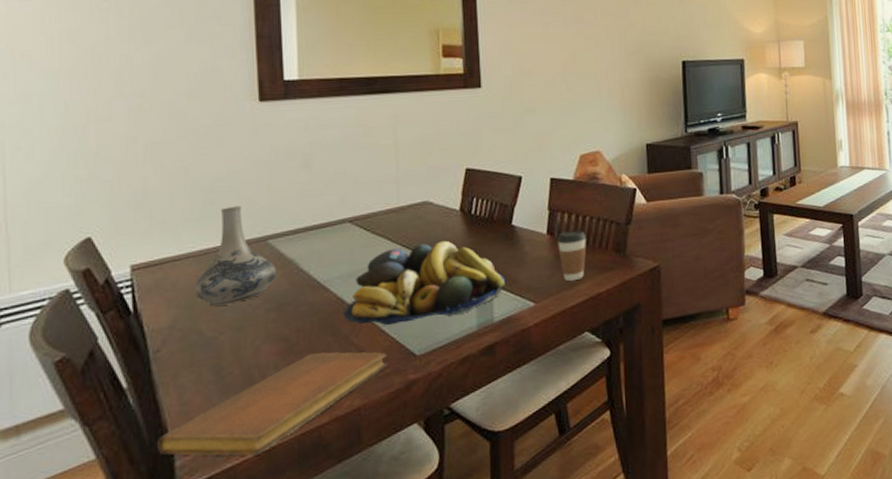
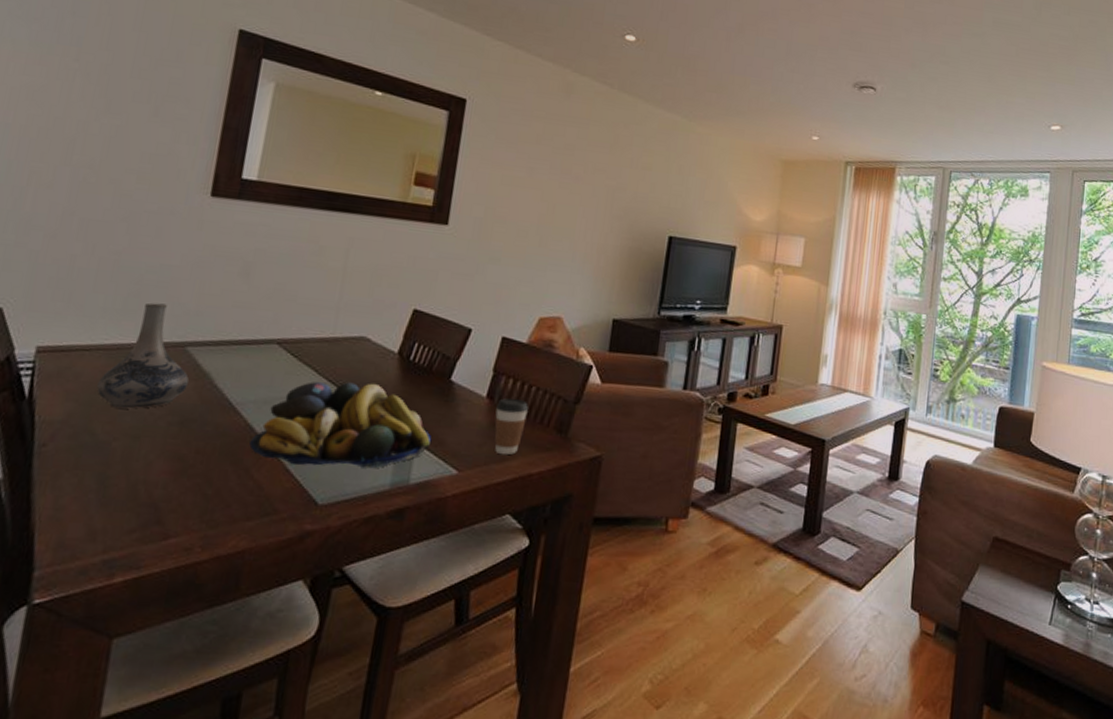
notebook: present [156,352,387,456] -> none [17,480,286,582]

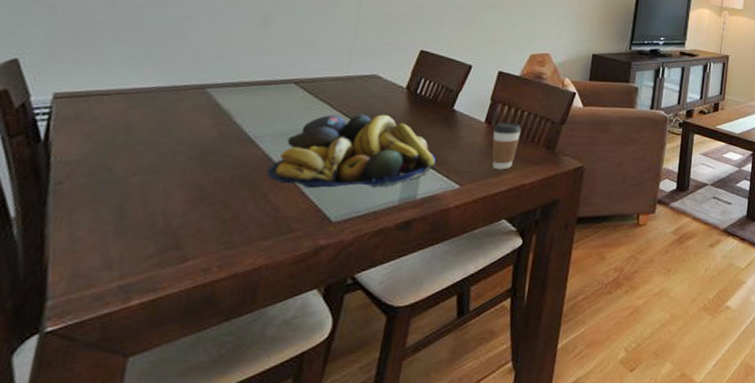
decorative vase: present [97,302,189,409] -> none [115,50,208,147]

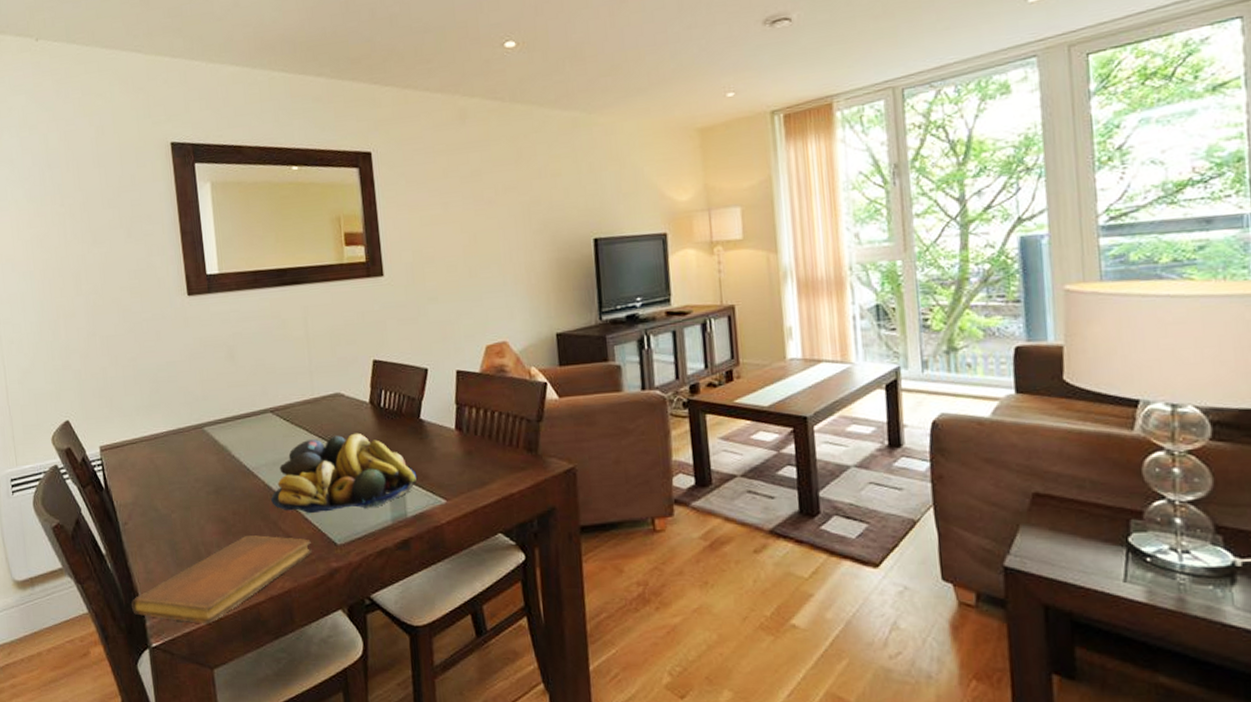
notebook: none [30,207,302,304] -> present [131,535,312,624]
coffee cup: present [492,122,522,170] -> none [465,426,497,480]

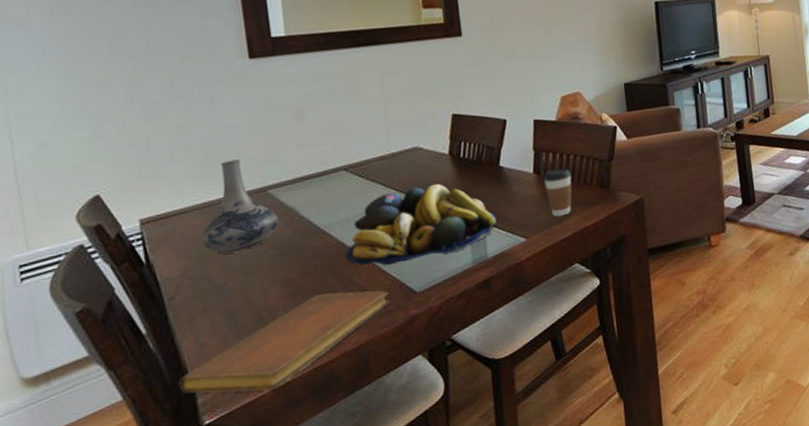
decorative vase: none [149,395,213,486] -> present [201,159,278,255]
coffee cup: none [465,426,497,480] -> present [543,168,572,217]

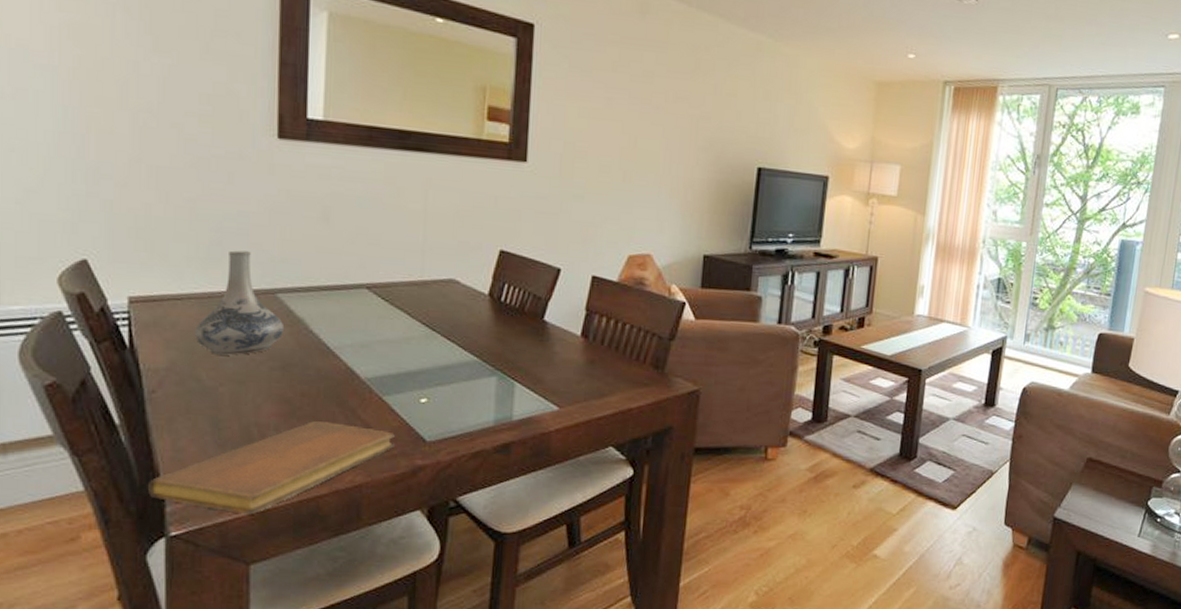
fruit bowl: present [345,183,497,265] -> none [352,324,529,407]
coffee cup: present [543,168,572,217] -> none [590,336,625,392]

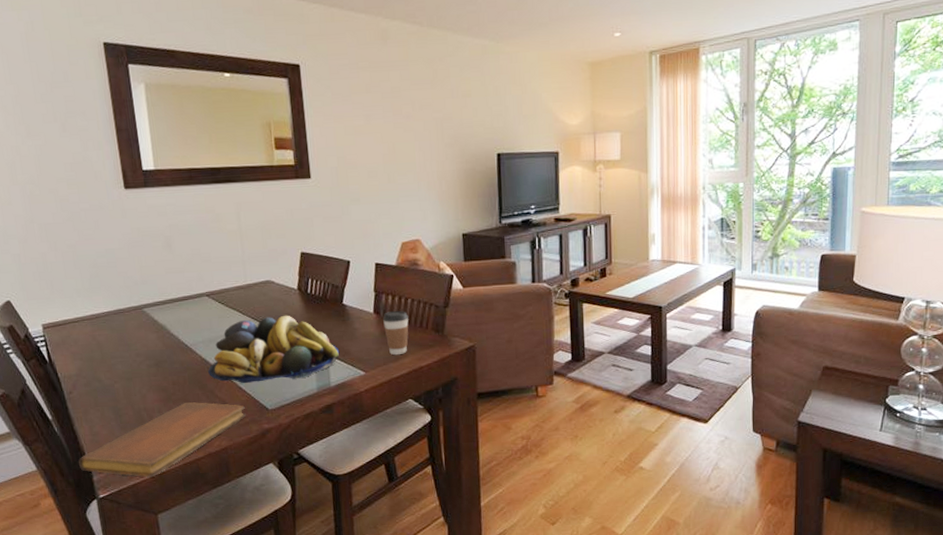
decorative vase: present [195,250,283,356] -> none [91,279,153,360]
fruit bowl: none [352,324,529,407] -> present [208,315,339,383]
coffee cup: none [590,336,625,392] -> present [382,311,409,356]

